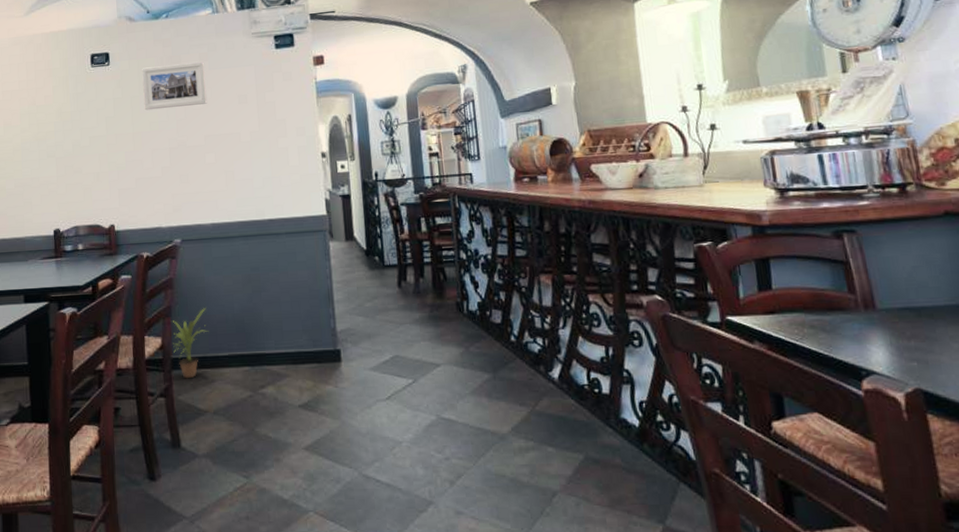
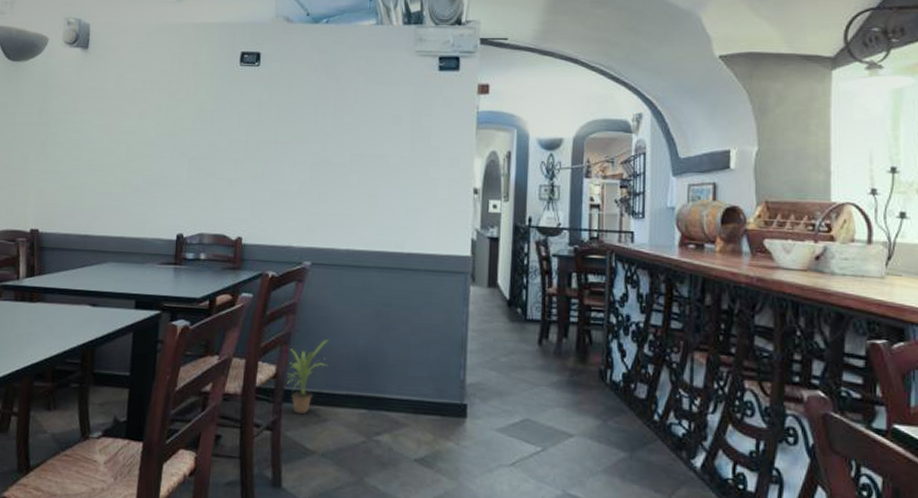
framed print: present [142,61,208,111] -> none [290,73,360,120]

